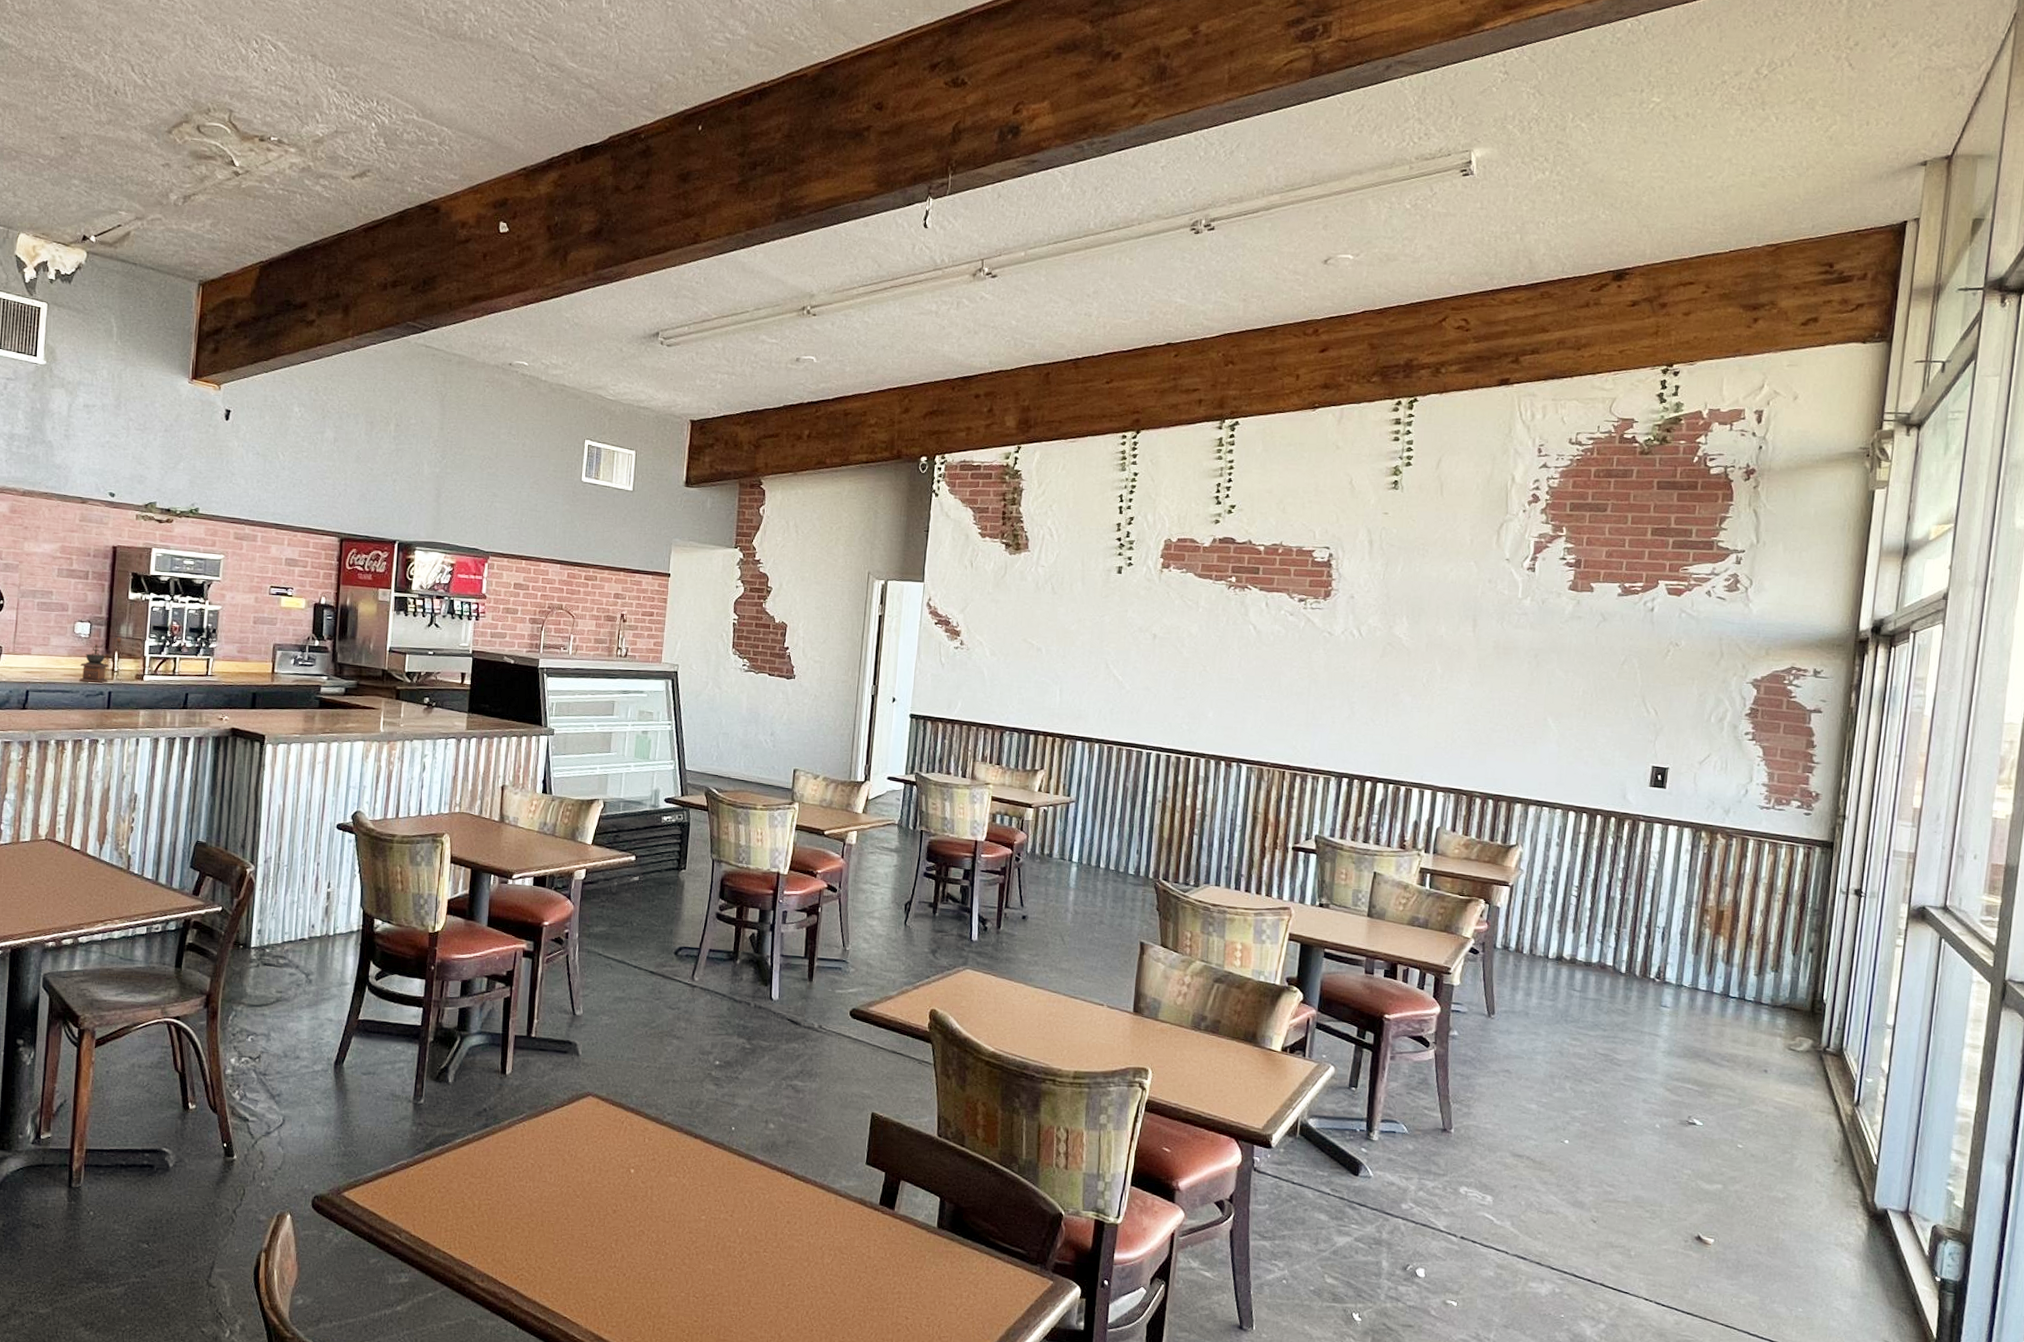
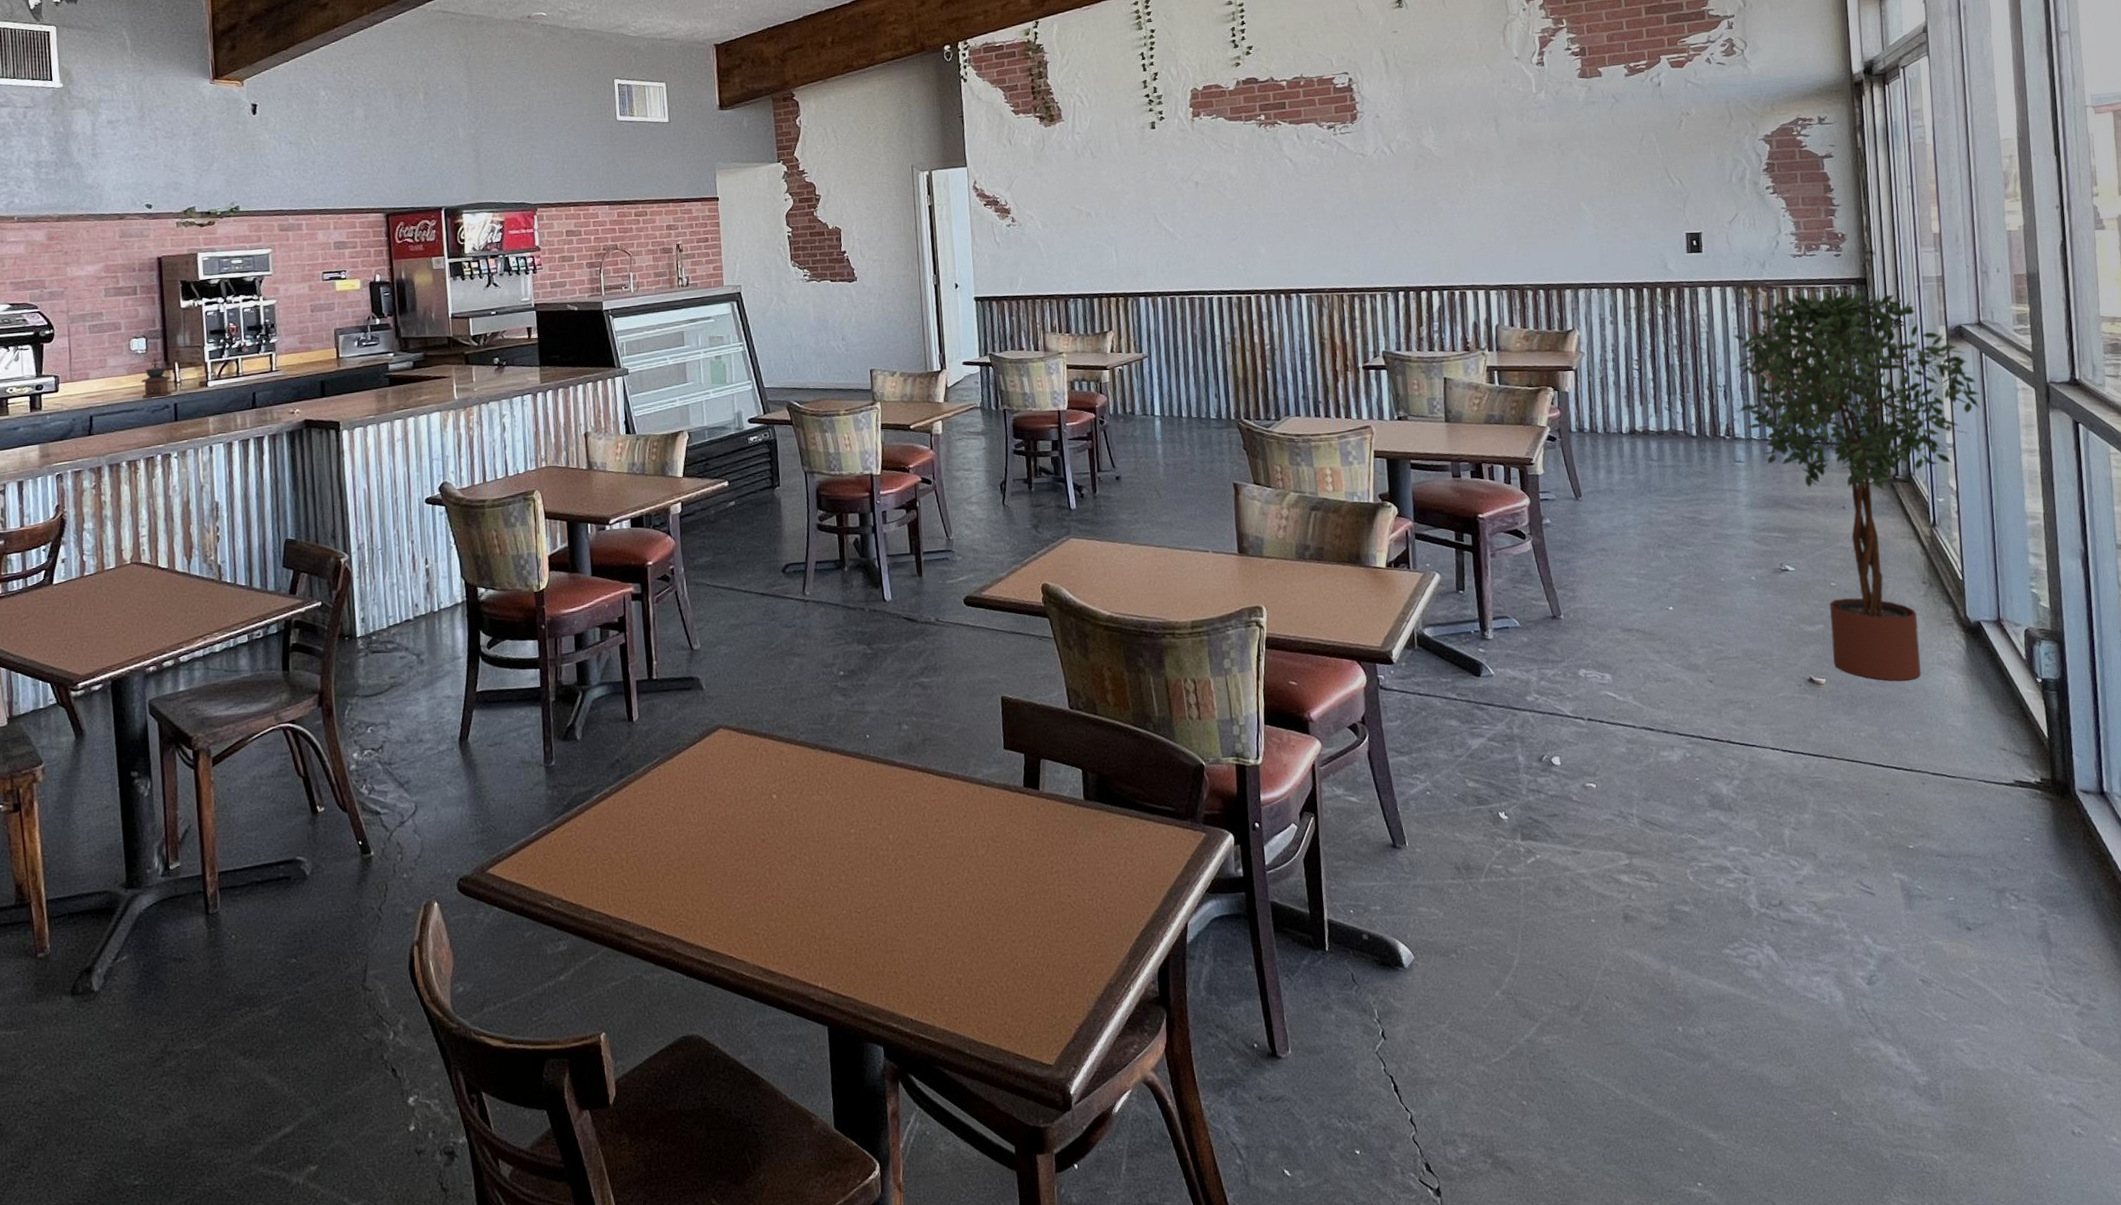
potted tree: none [1671,847,1931,1256] -> present [1733,289,1980,681]

